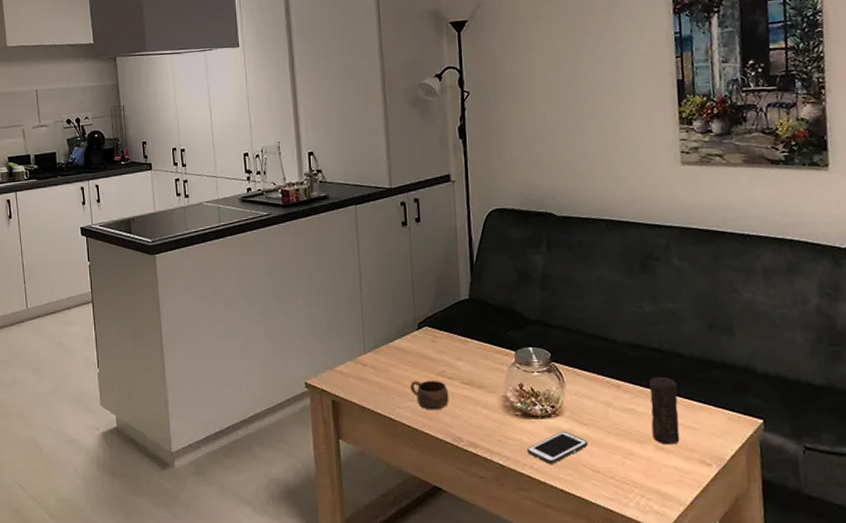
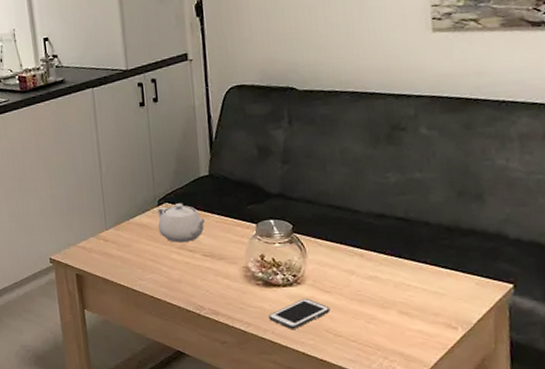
cup: present [410,380,449,410] -> none [152,253,191,281]
teapot: none [417,327,467,369] -> present [157,203,207,242]
candle: present [649,376,680,445] -> none [394,244,425,310]

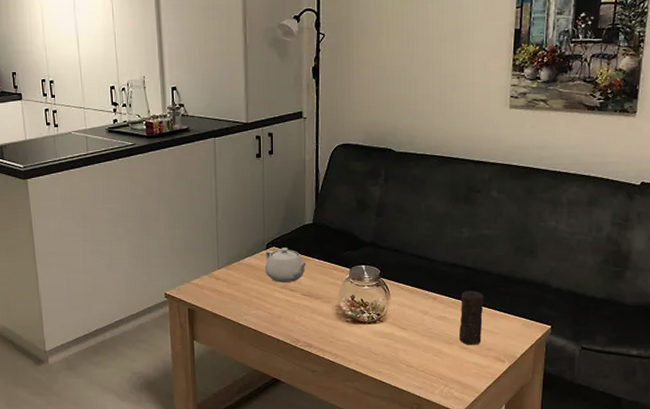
cell phone: present [269,298,330,329] -> none [354,334,405,360]
candle: none [394,244,425,310] -> present [459,290,484,345]

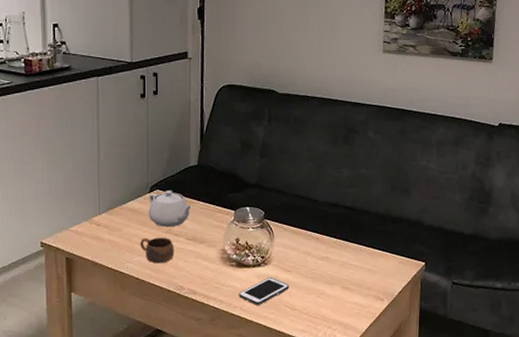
cup: none [257,292,290,317] -> present [140,237,174,264]
cell phone: none [354,334,405,360] -> present [239,277,289,305]
candle: present [459,290,484,345] -> none [341,230,363,285]

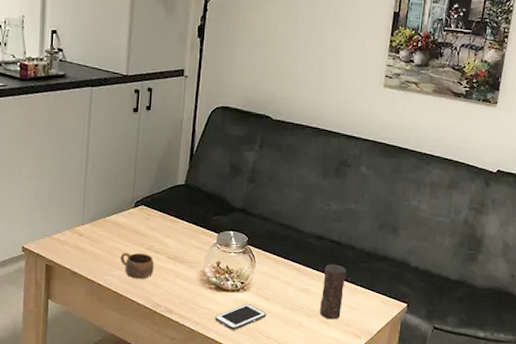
teapot: present [148,190,193,227] -> none [131,207,176,244]
candle: none [341,230,363,285] -> present [320,264,346,320]

